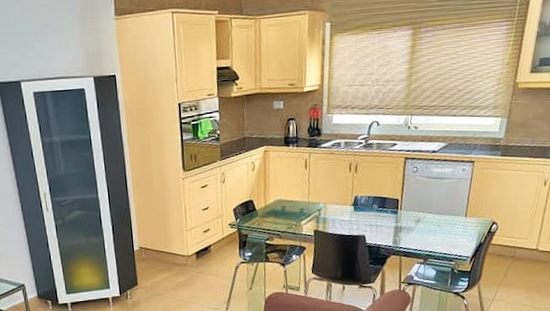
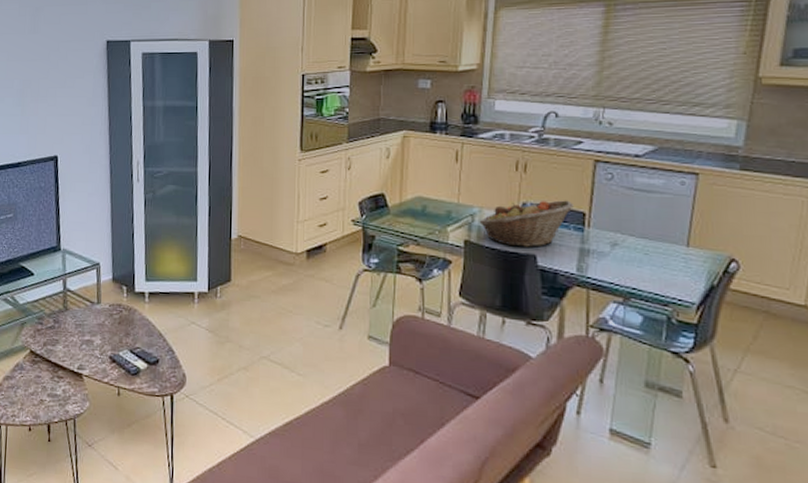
fruit basket: none [324,191,390,231] -> present [479,200,574,247]

